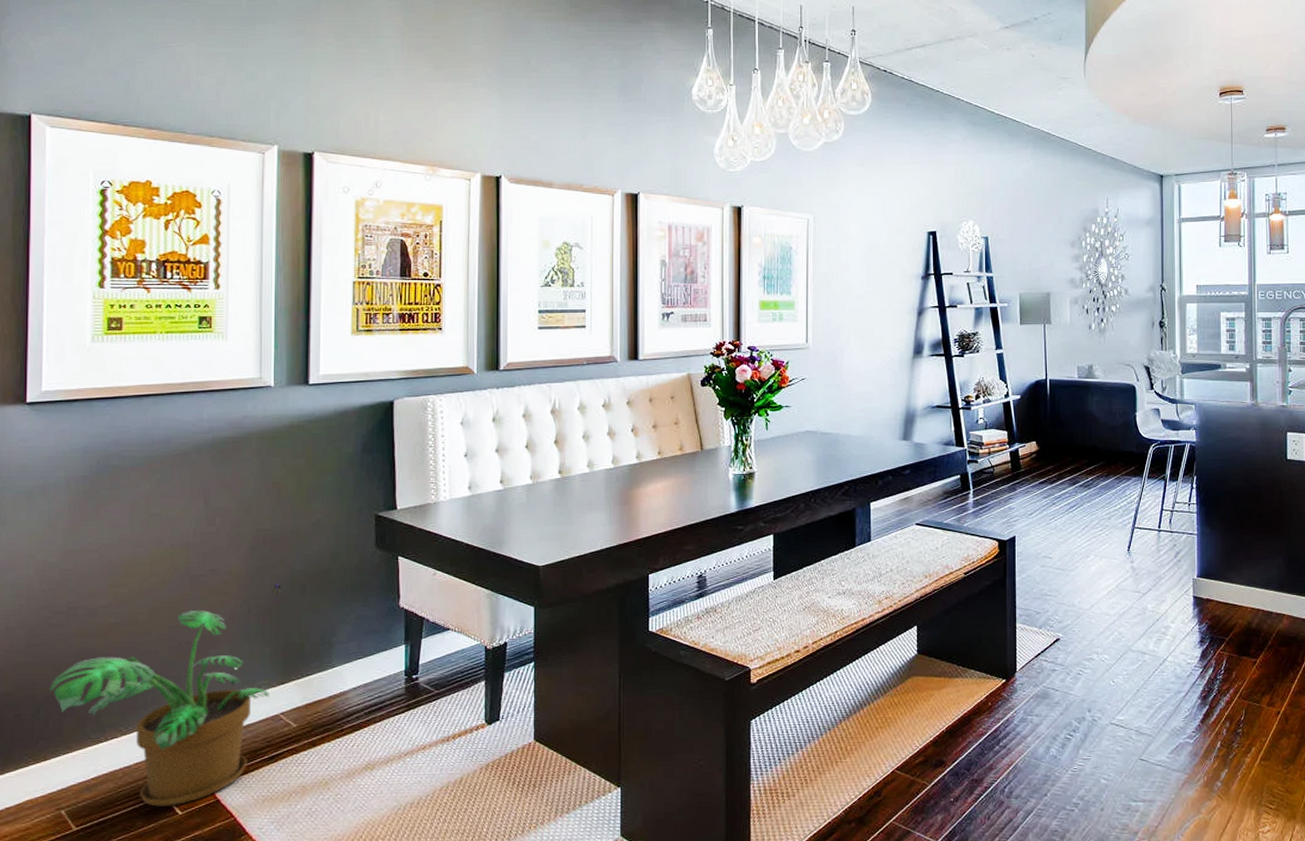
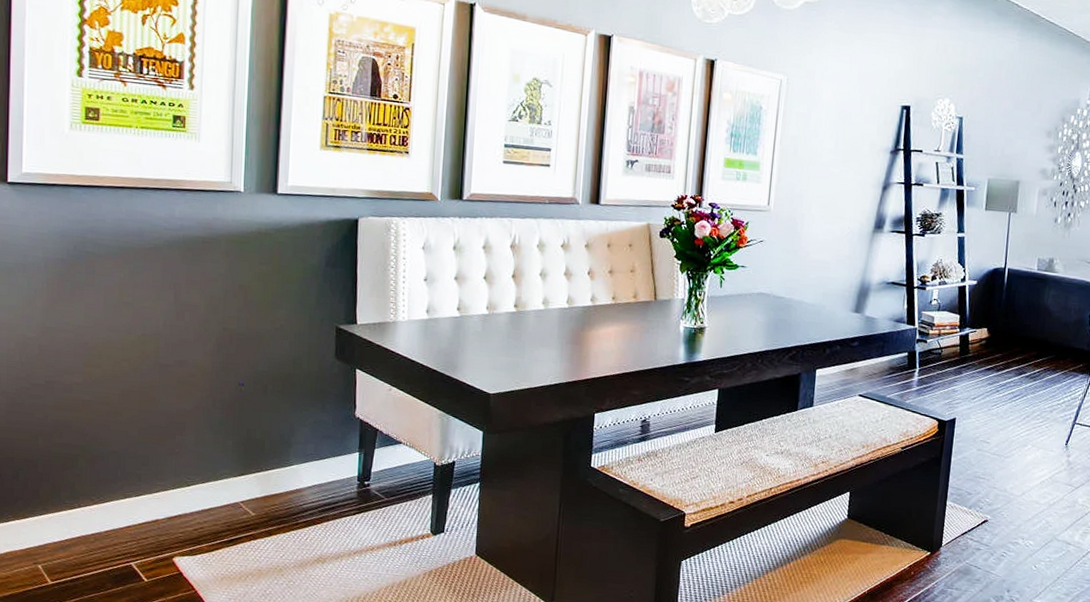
potted plant: present [49,609,269,807] -> none [27,396,231,573]

